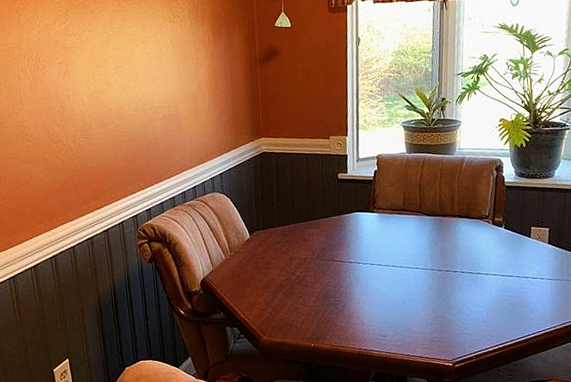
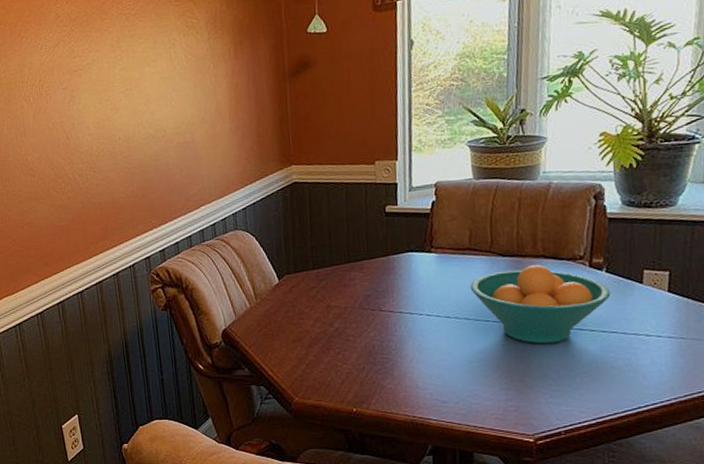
fruit bowl: none [404,222,508,286] -> present [470,264,611,344]

